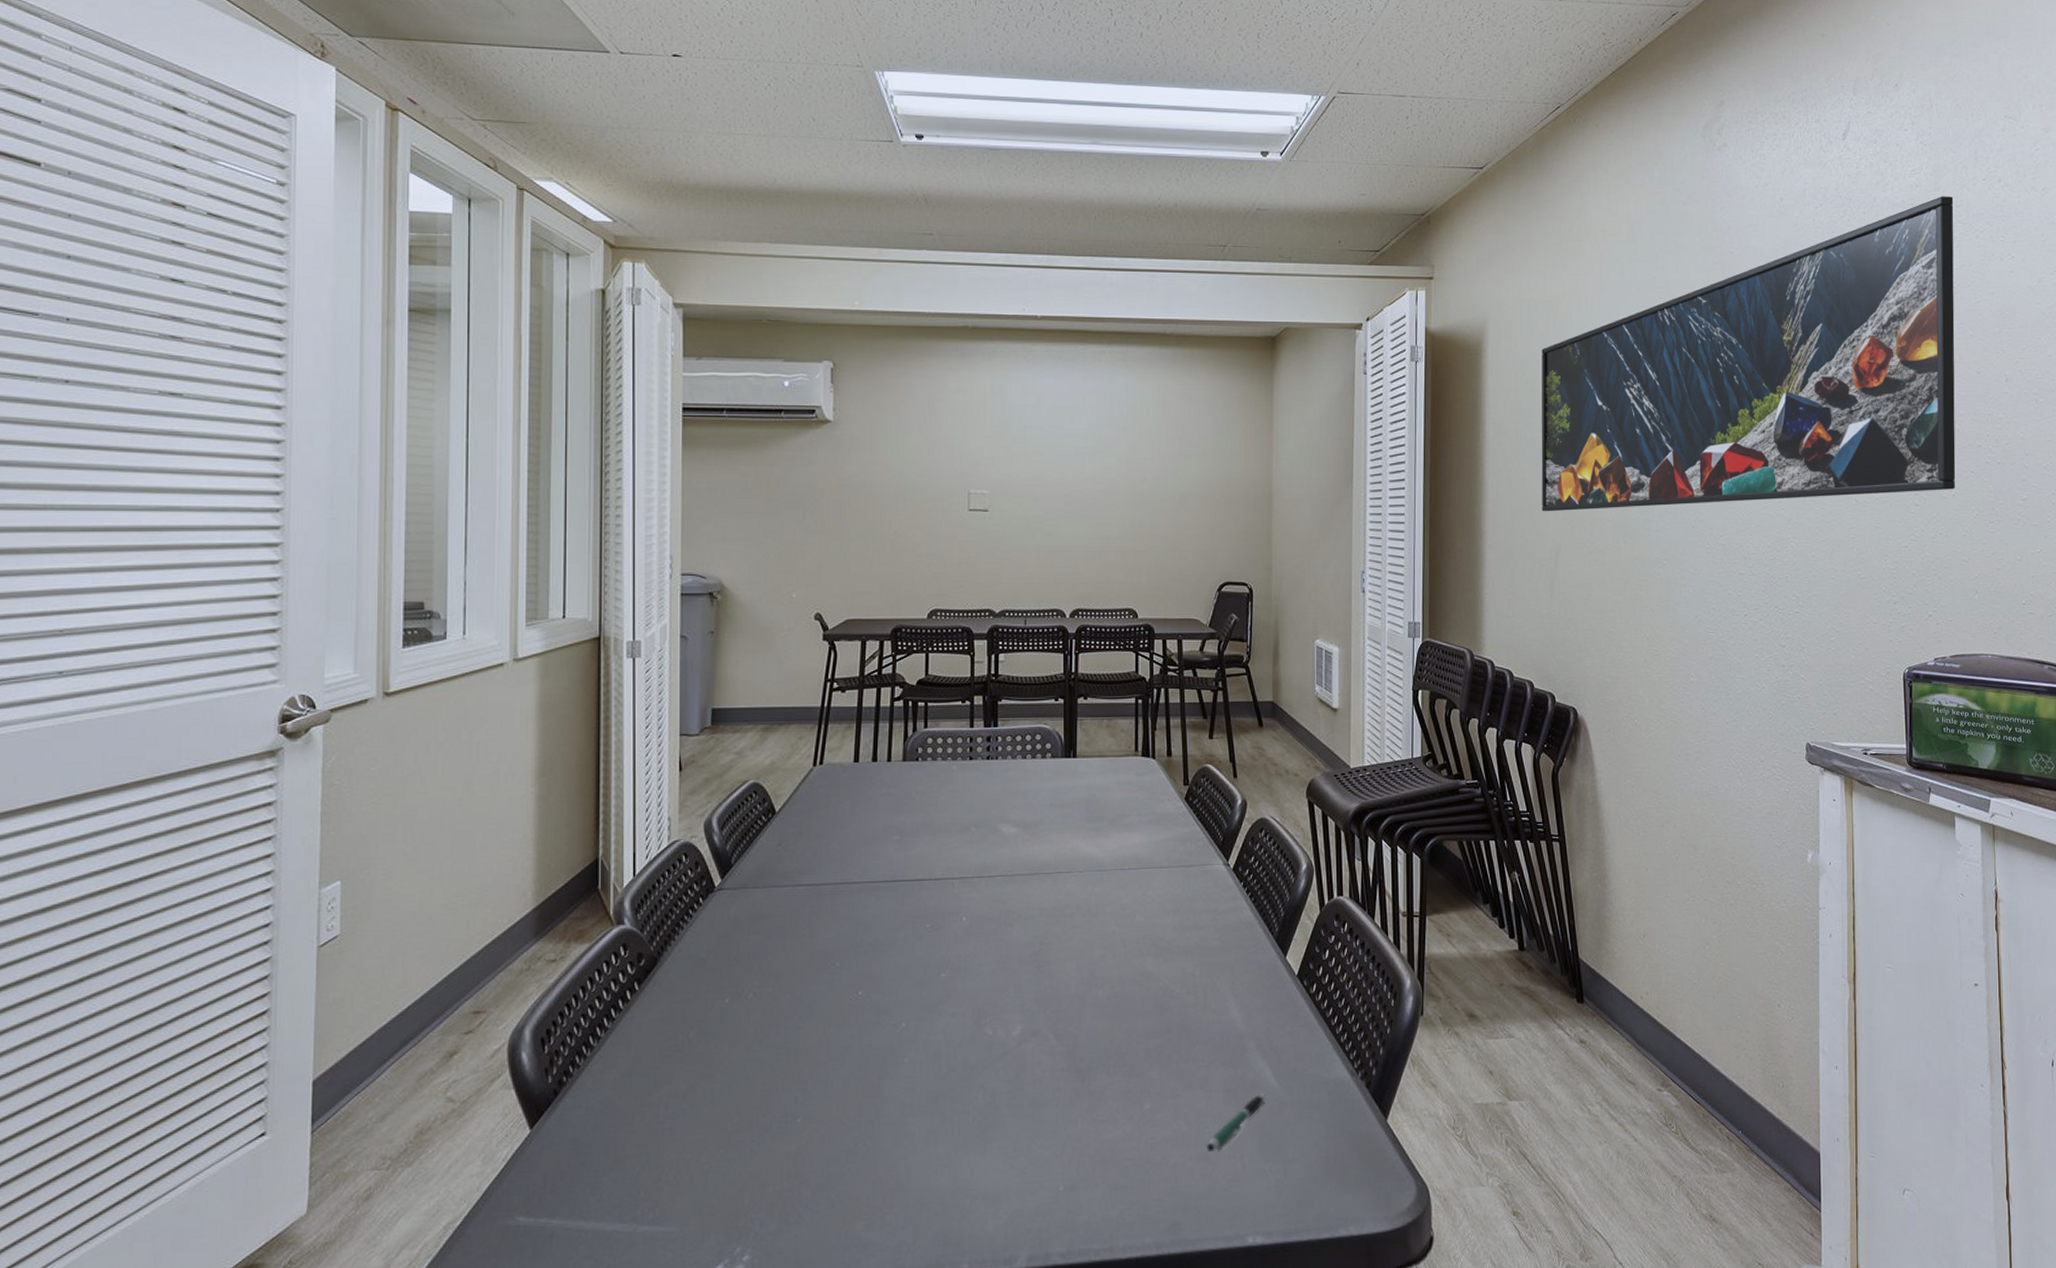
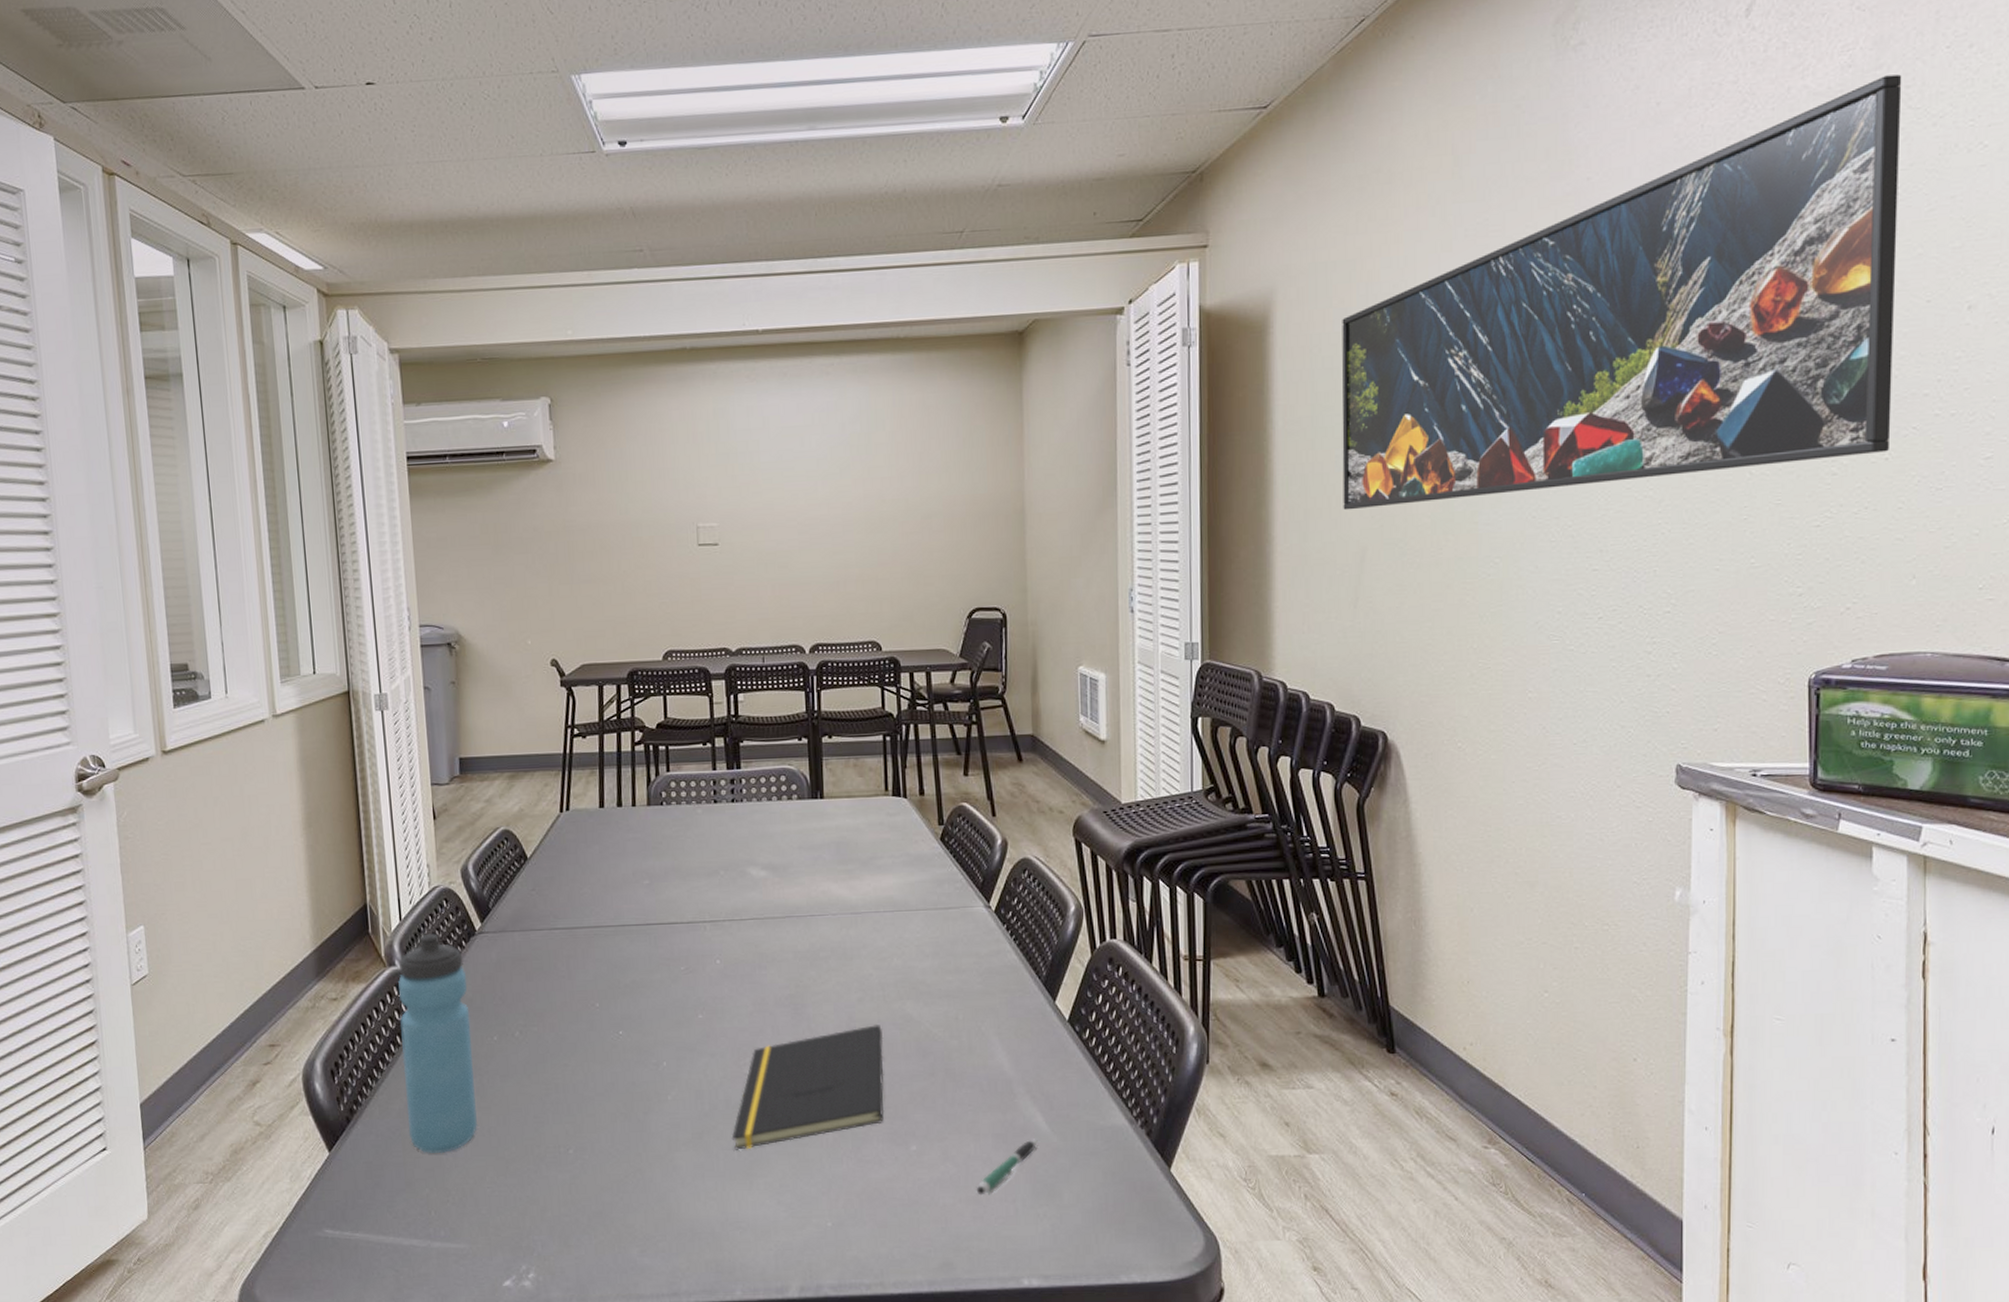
water bottle: none [623,890,701,1128] -> present [398,933,478,1154]
notepad: none [967,981,1123,1114] -> present [731,1025,885,1150]

